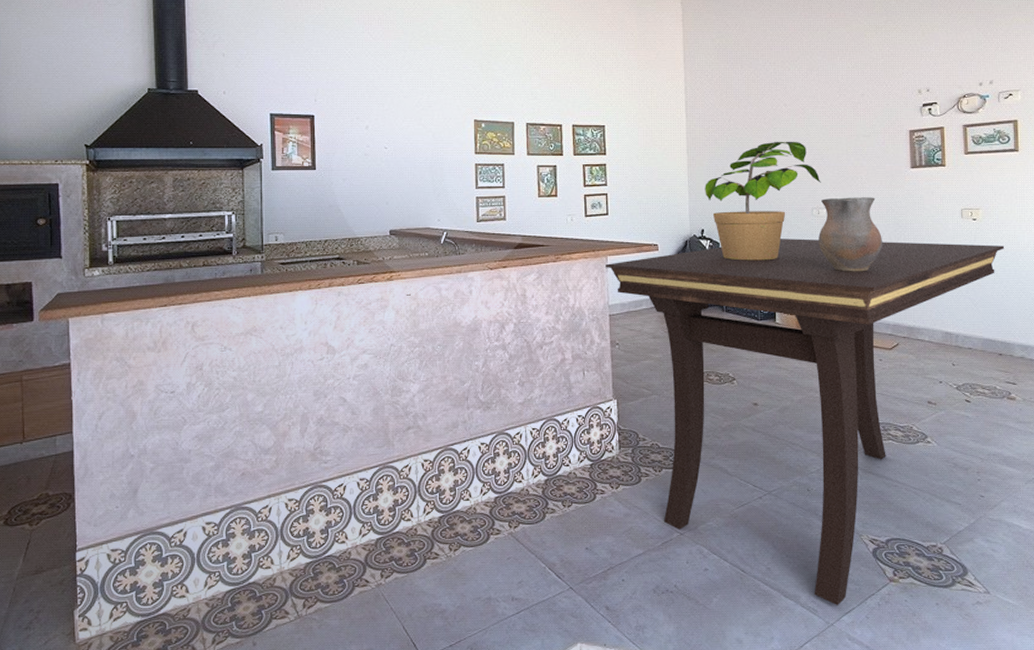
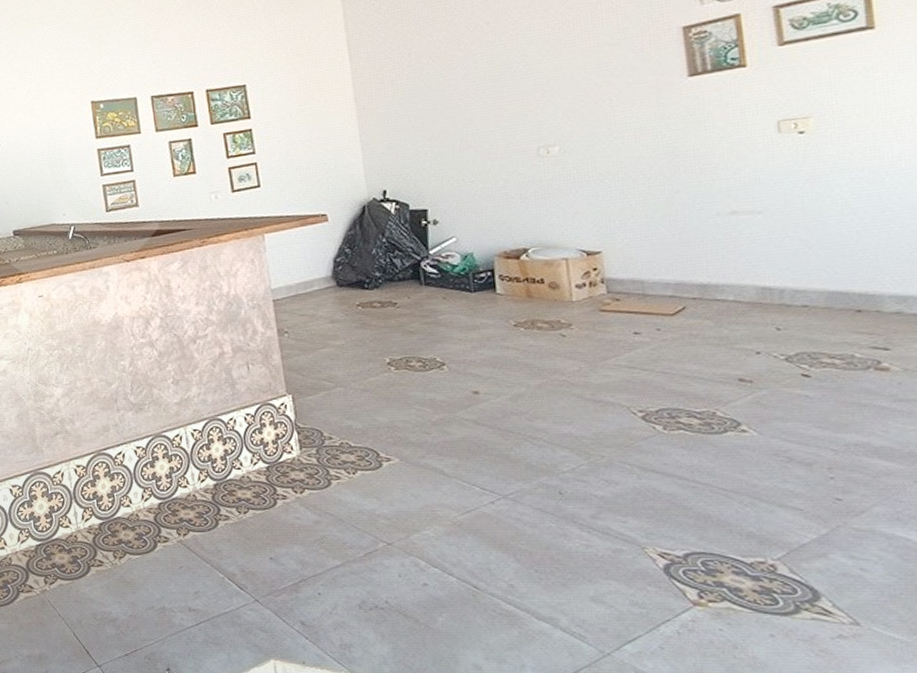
dining table: present [606,238,1005,605] -> none [263,163,858,631]
potted plant: present [705,141,821,261] -> none [382,66,549,223]
ceramic pitcher: present [818,197,882,272] -> none [550,122,650,223]

